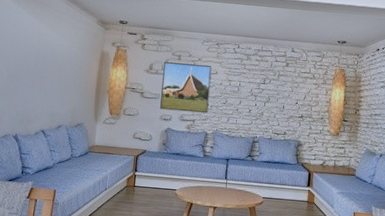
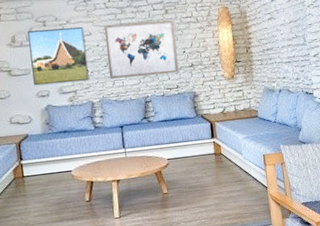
wall art: none [225,67,293,121] -> present [104,19,179,79]

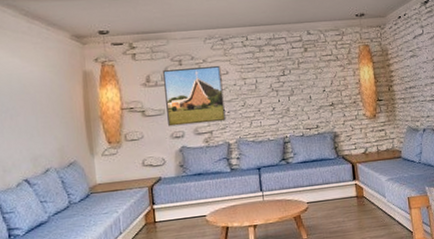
wall art: present [104,19,179,79] -> none [241,57,319,119]

